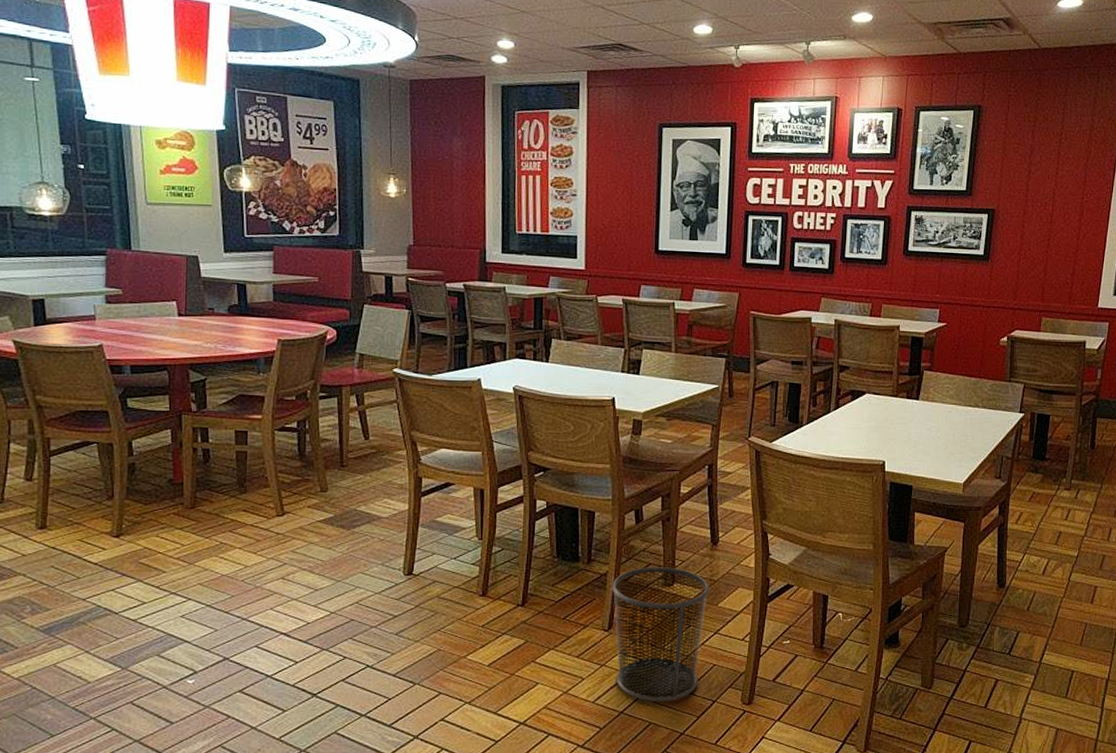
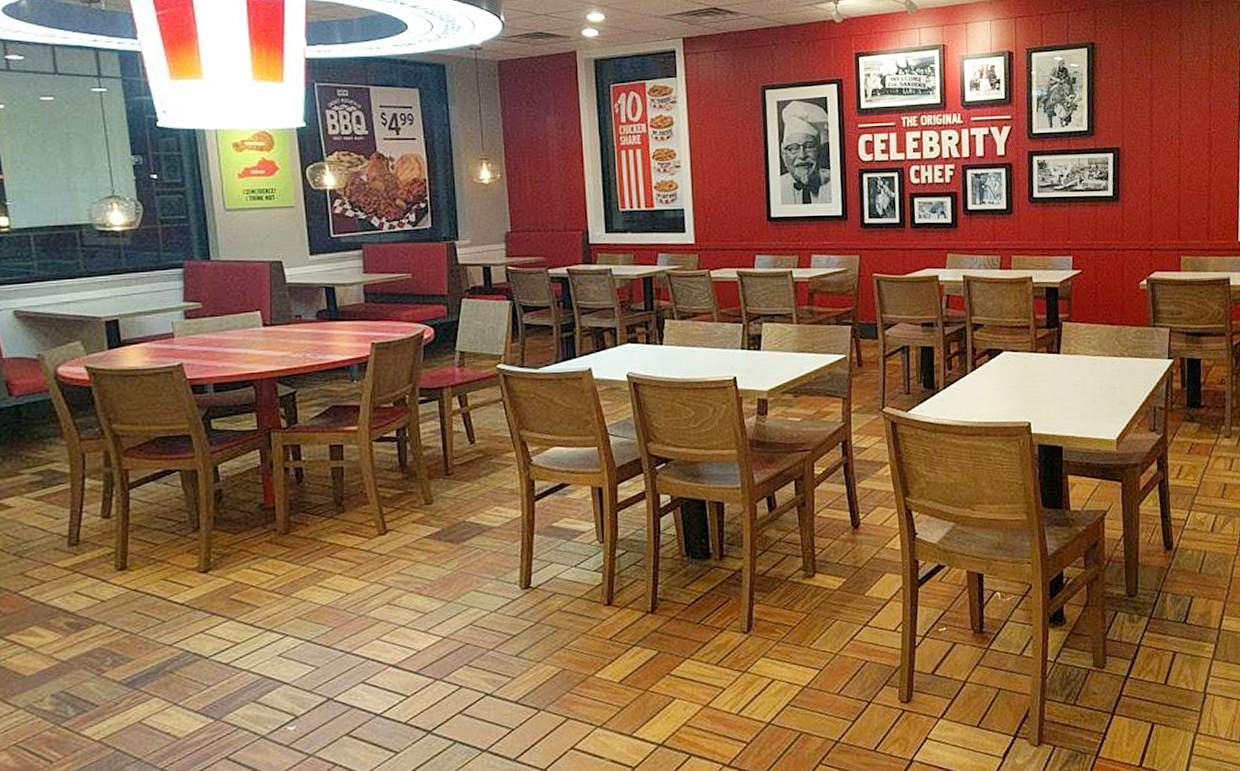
waste bin: present [611,567,710,702] -> none [747,556,855,709]

